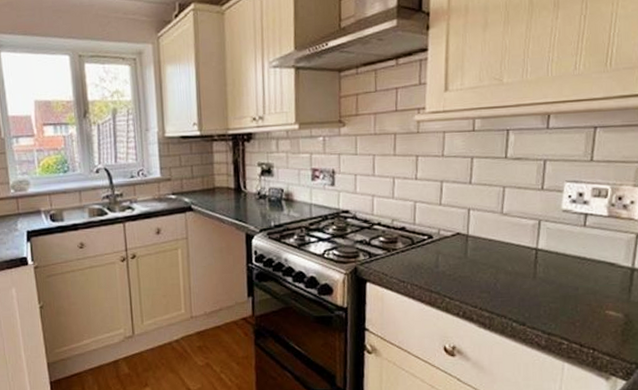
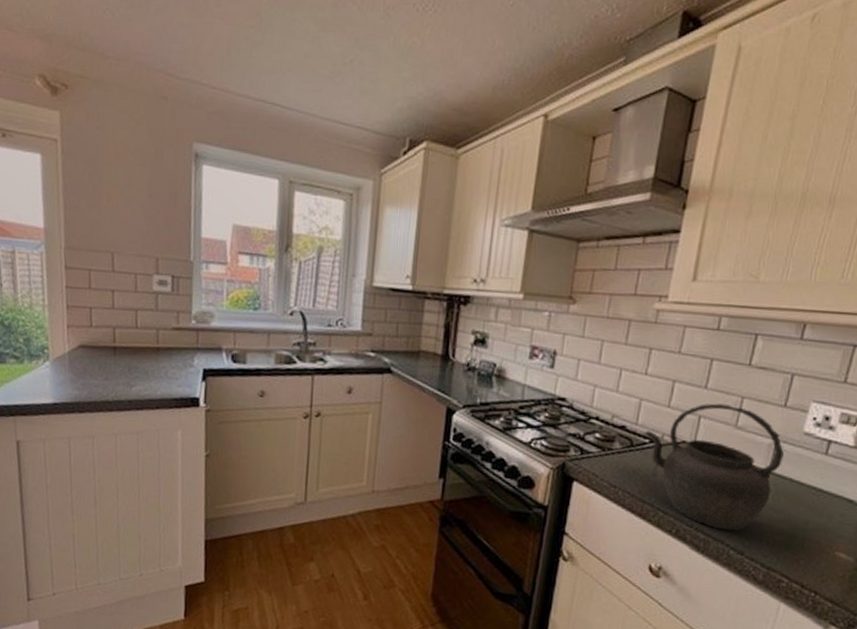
kettle: none [421,195,547,307] -> present [643,403,784,532]

